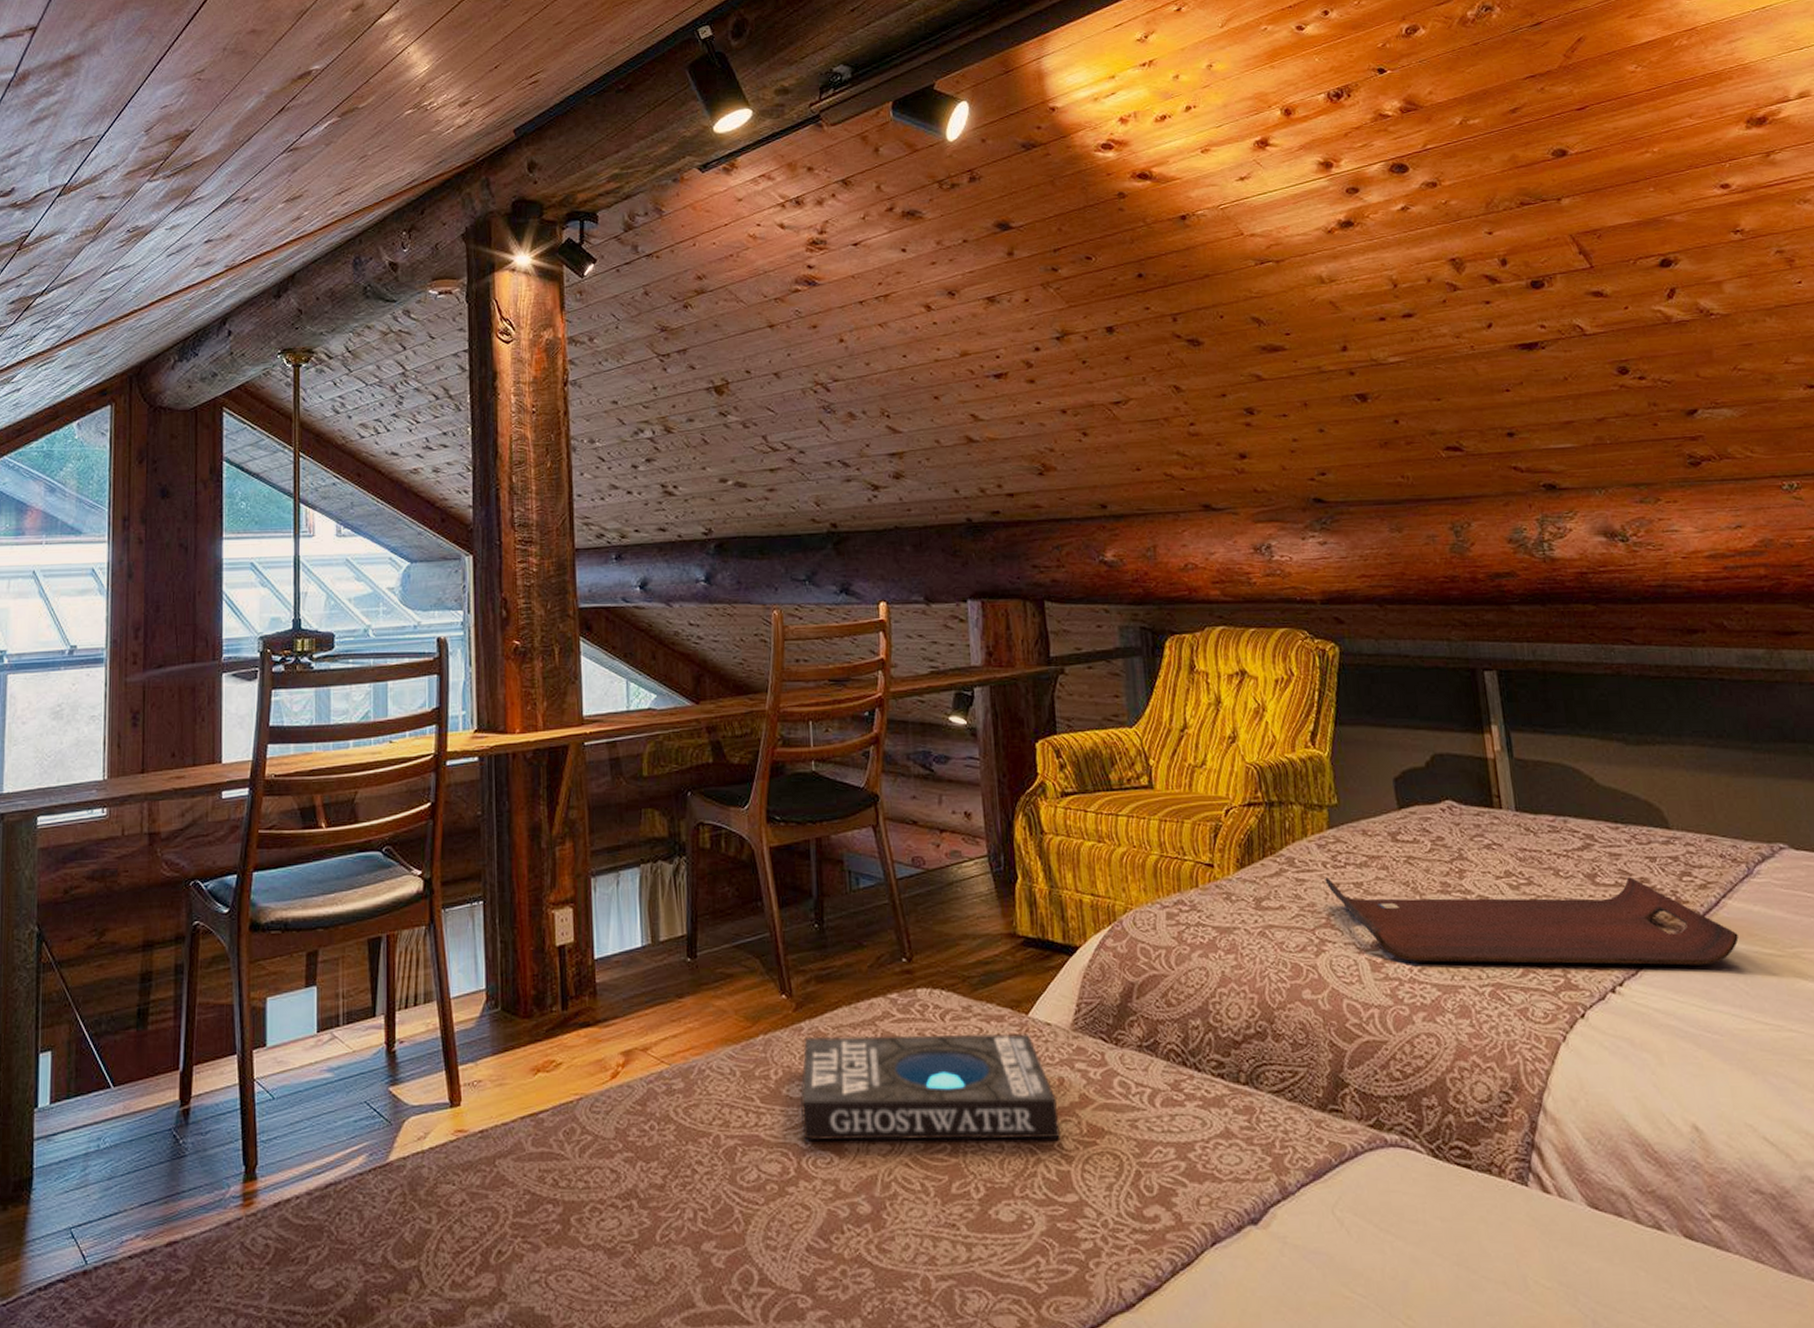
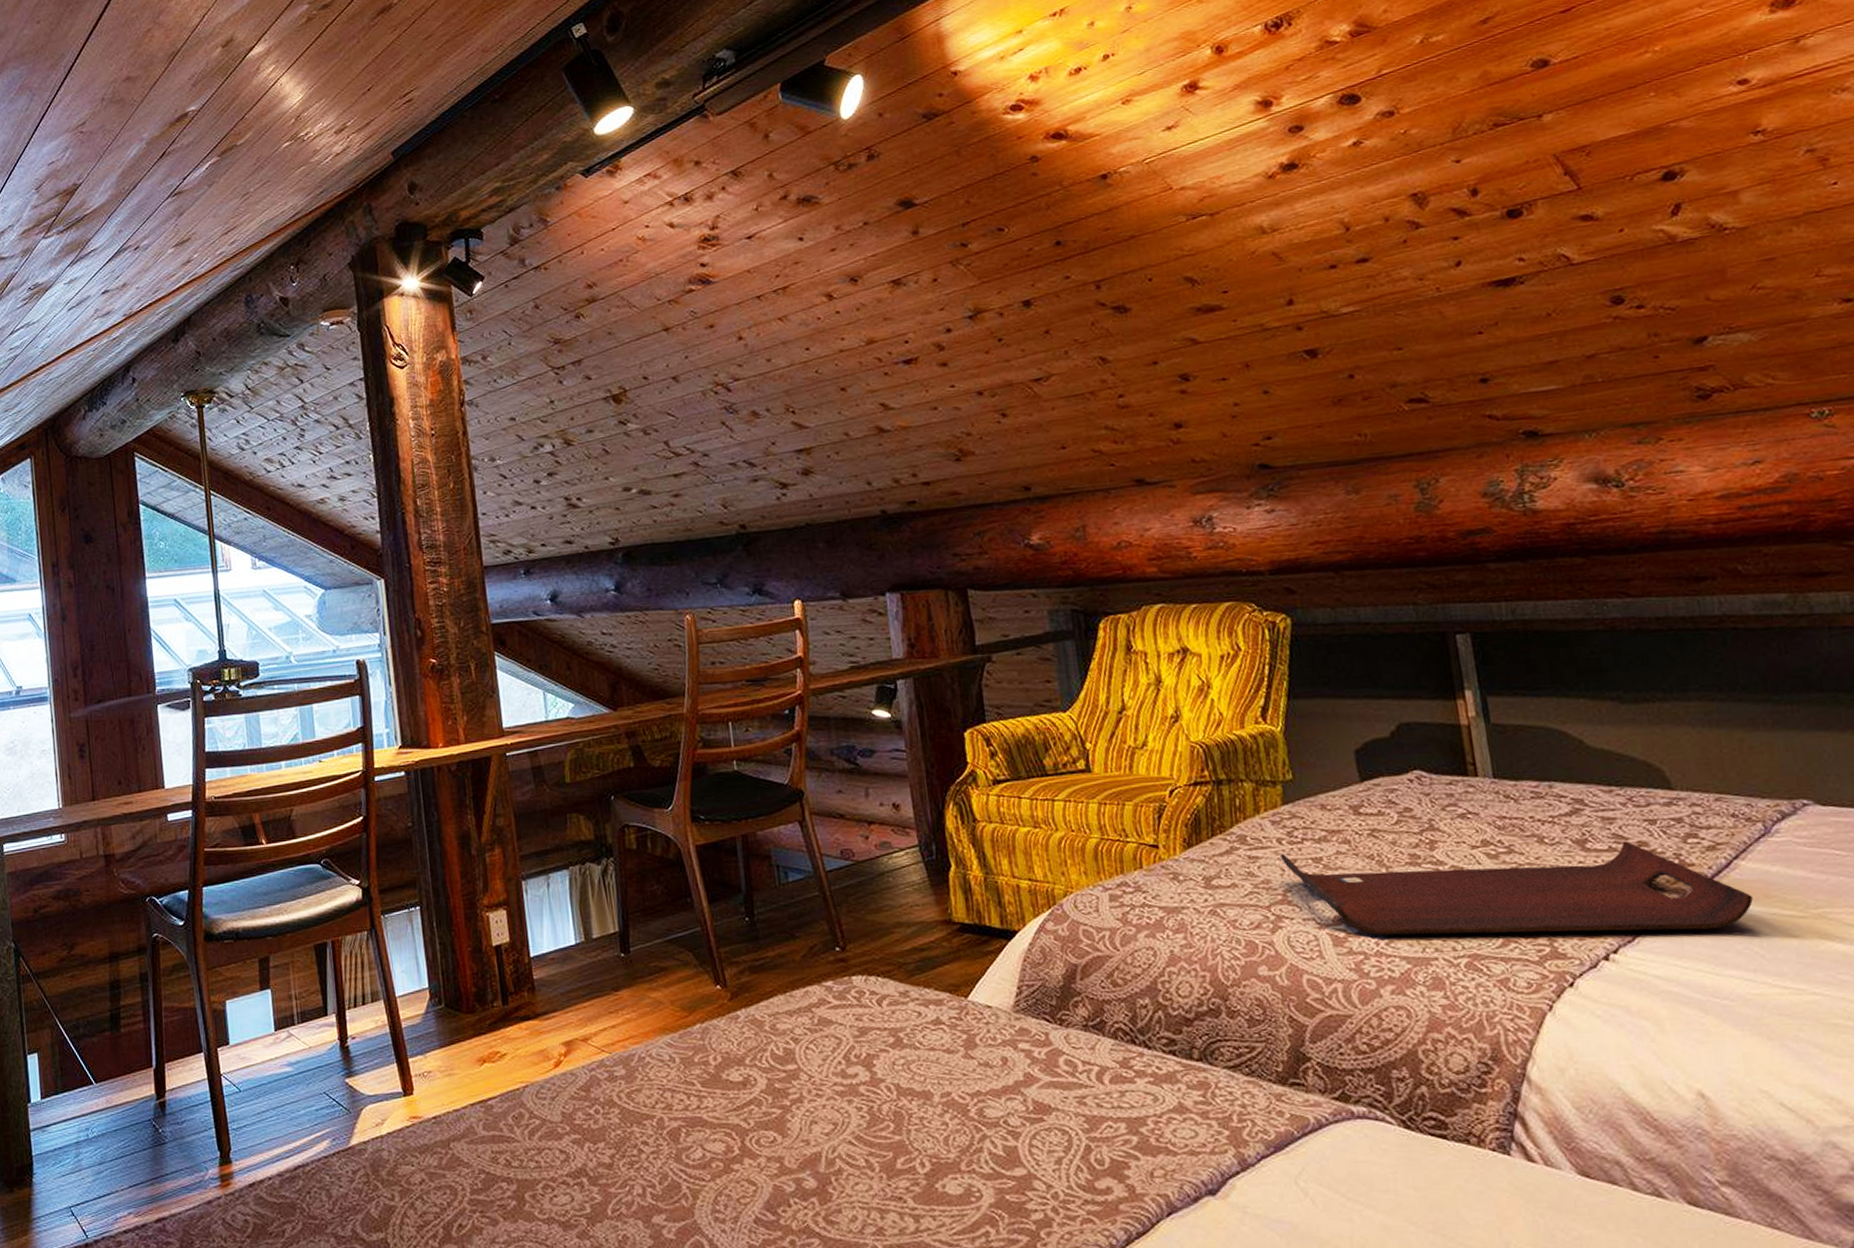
book: present [800,1033,1061,1141] -> none [740,1016,1007,1122]

